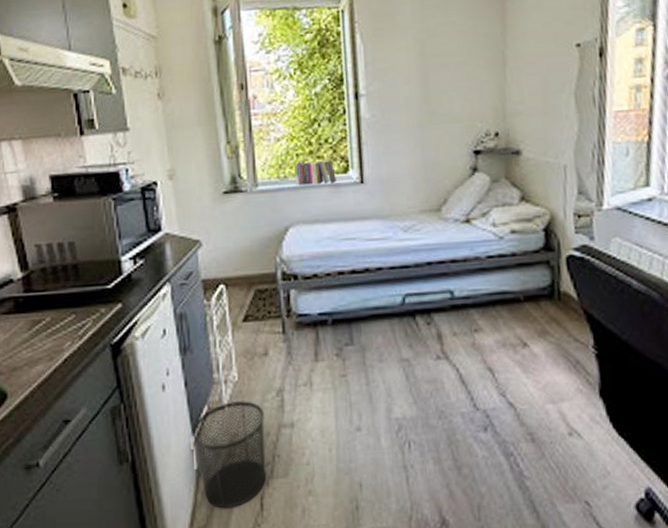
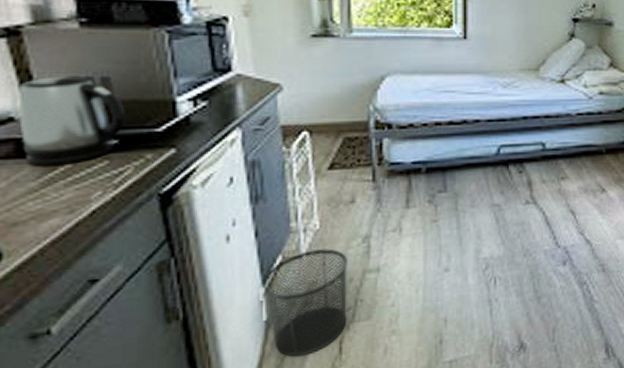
kettle: none [15,241,86,321] -> present [18,75,126,167]
books: present [293,159,336,186] -> none [394,12,439,37]

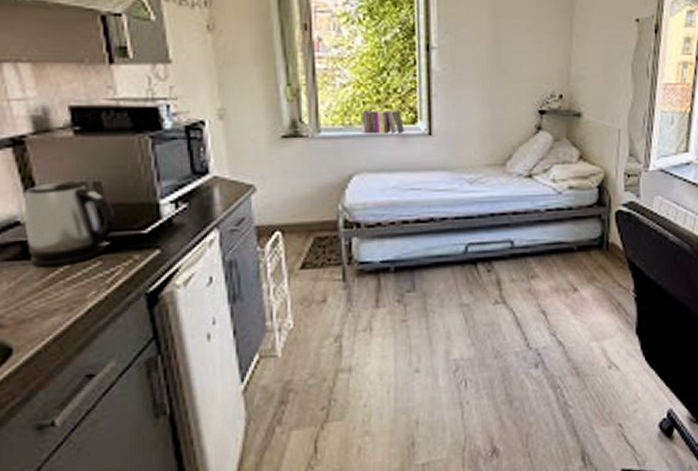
waste bin: present [261,248,347,357] -> none [240,347,322,455]
books: none [394,12,439,37] -> present [359,110,404,135]

